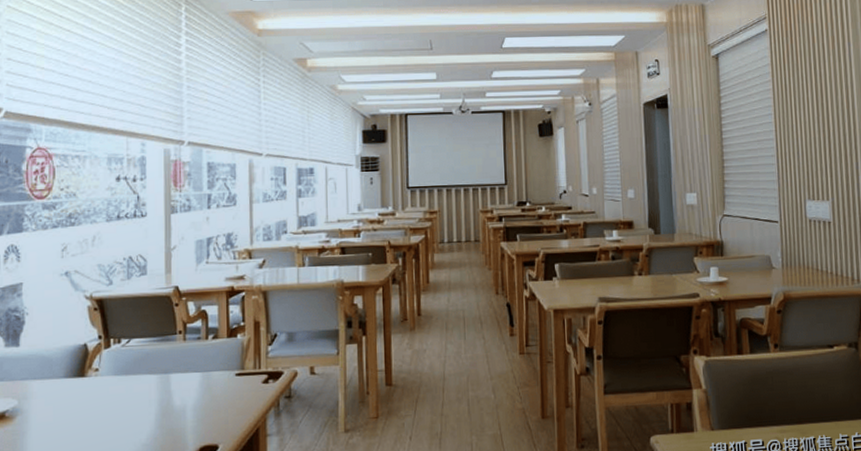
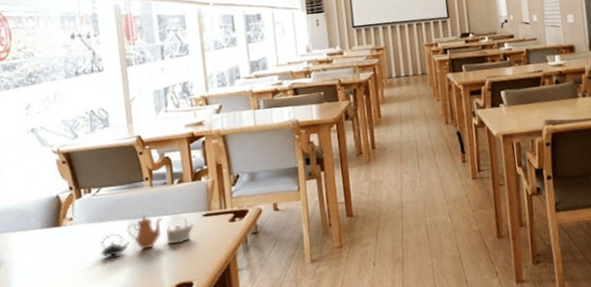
teapot: none [124,370,225,414] -> present [101,215,194,258]

